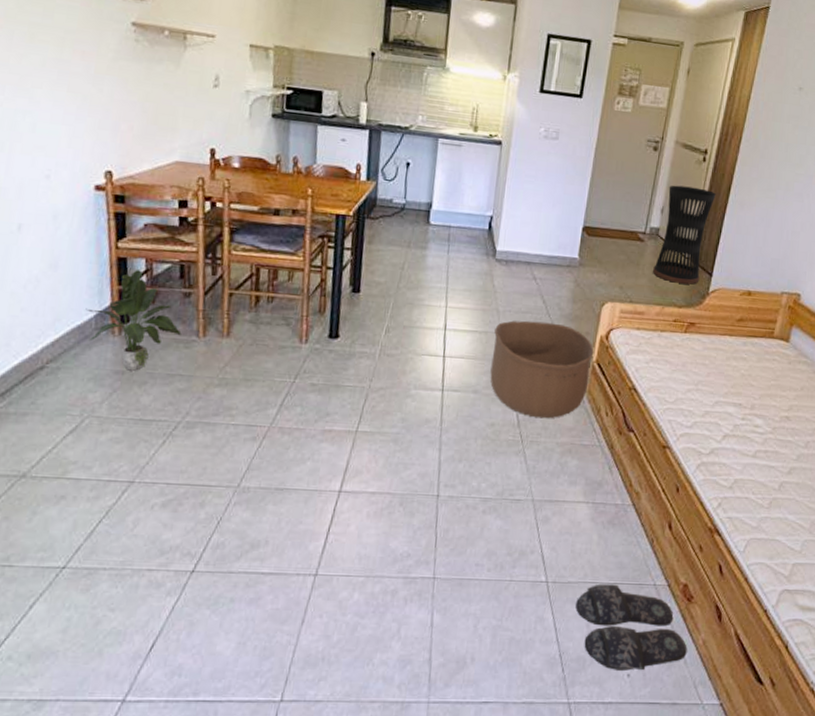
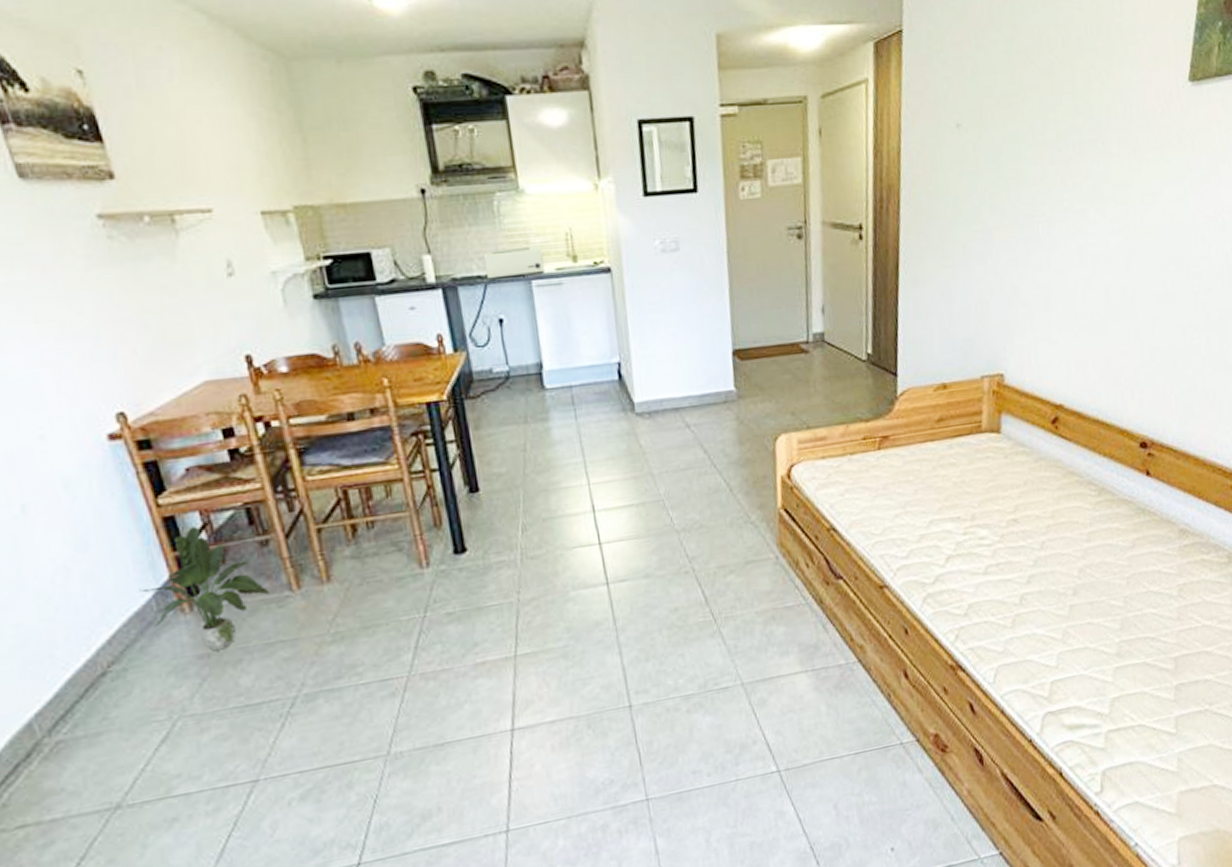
toaster: none [405,109,453,136] -> present [483,245,545,281]
basket: present [490,320,594,419] -> none [653,473,779,591]
slippers: present [576,584,687,671] -> none [816,754,953,848]
umbrella stand: present [653,185,716,285] -> none [825,273,884,394]

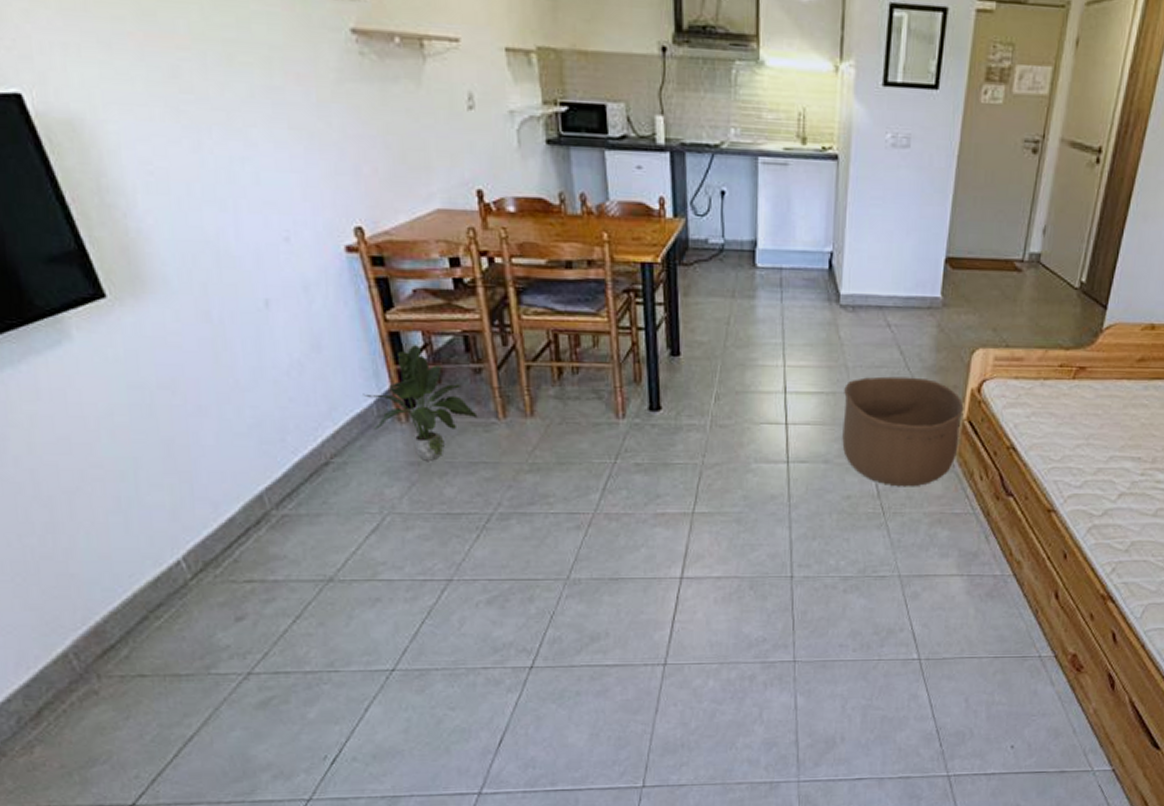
toaster: present [483,245,545,281] -> none [714,120,774,152]
basket: none [653,473,779,591] -> present [842,376,964,487]

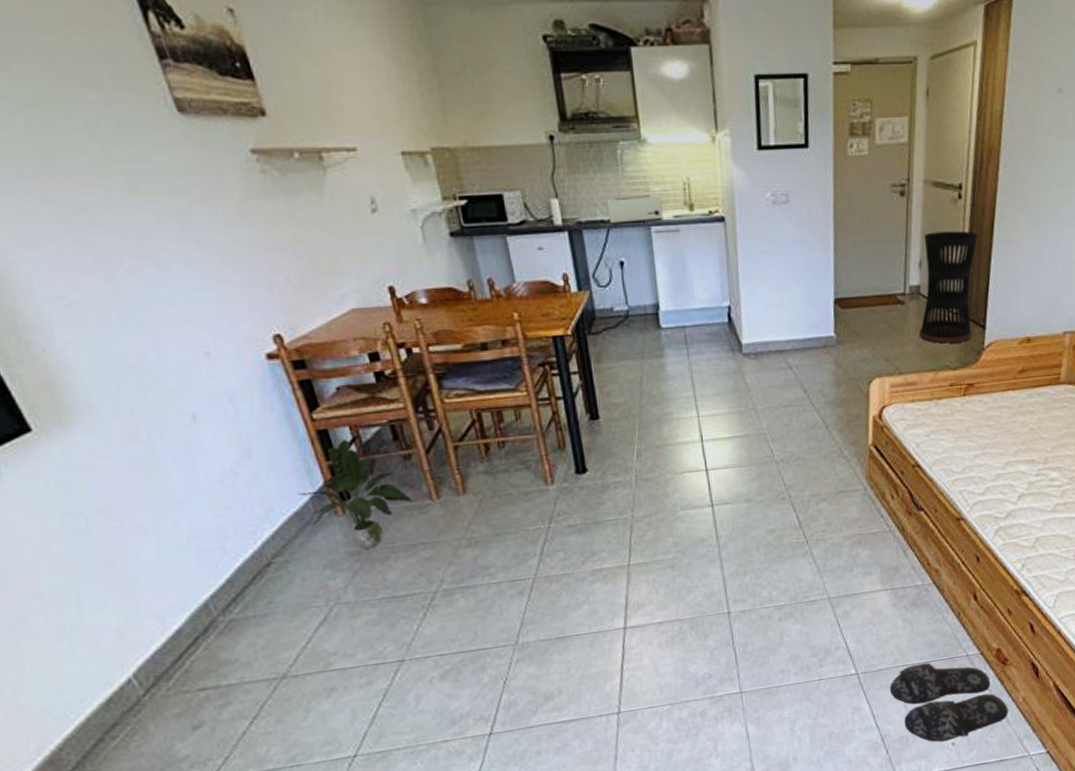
toaster: none [714,120,774,152] -> present [606,193,663,226]
basket: present [842,376,964,487] -> none [756,411,869,516]
slippers: none [952,658,1077,743] -> present [890,662,1008,742]
umbrella stand: none [1034,197,1112,321] -> present [920,231,978,344]

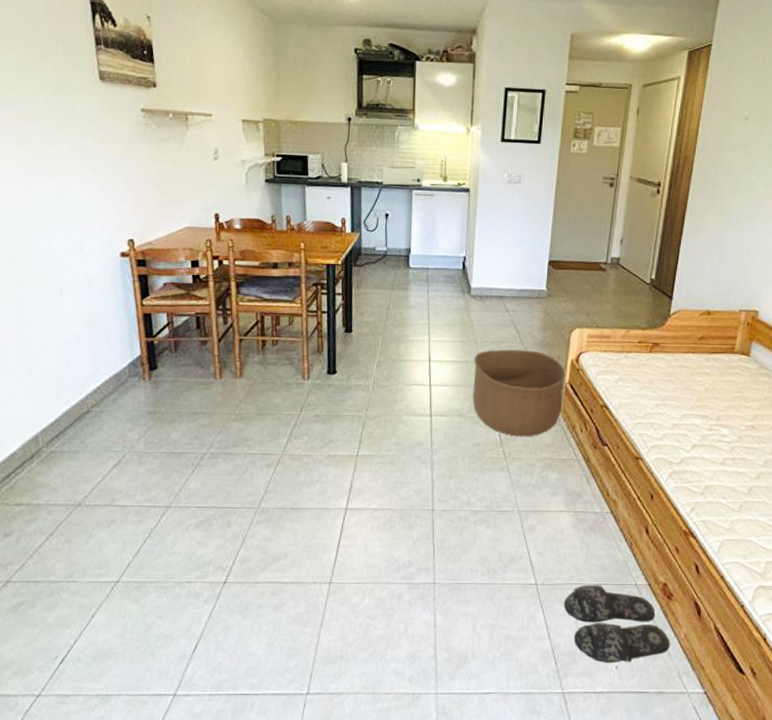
potted plant: present [299,440,413,549] -> none [121,323,201,411]
basket: none [756,411,869,516] -> present [473,349,566,437]
umbrella stand: present [920,231,978,344] -> none [616,217,671,308]

